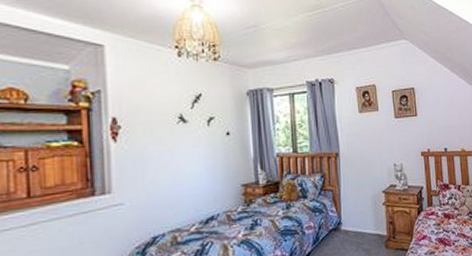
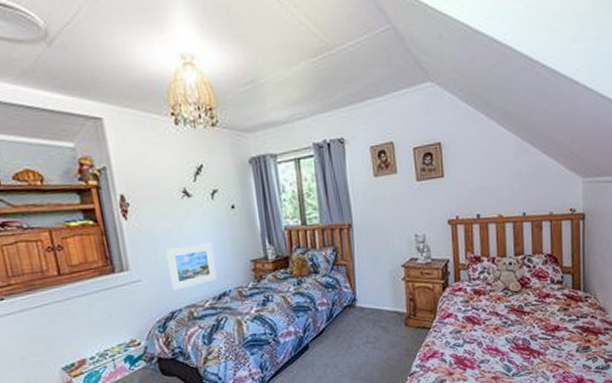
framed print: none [155,167,205,215] -> present [166,243,216,291]

